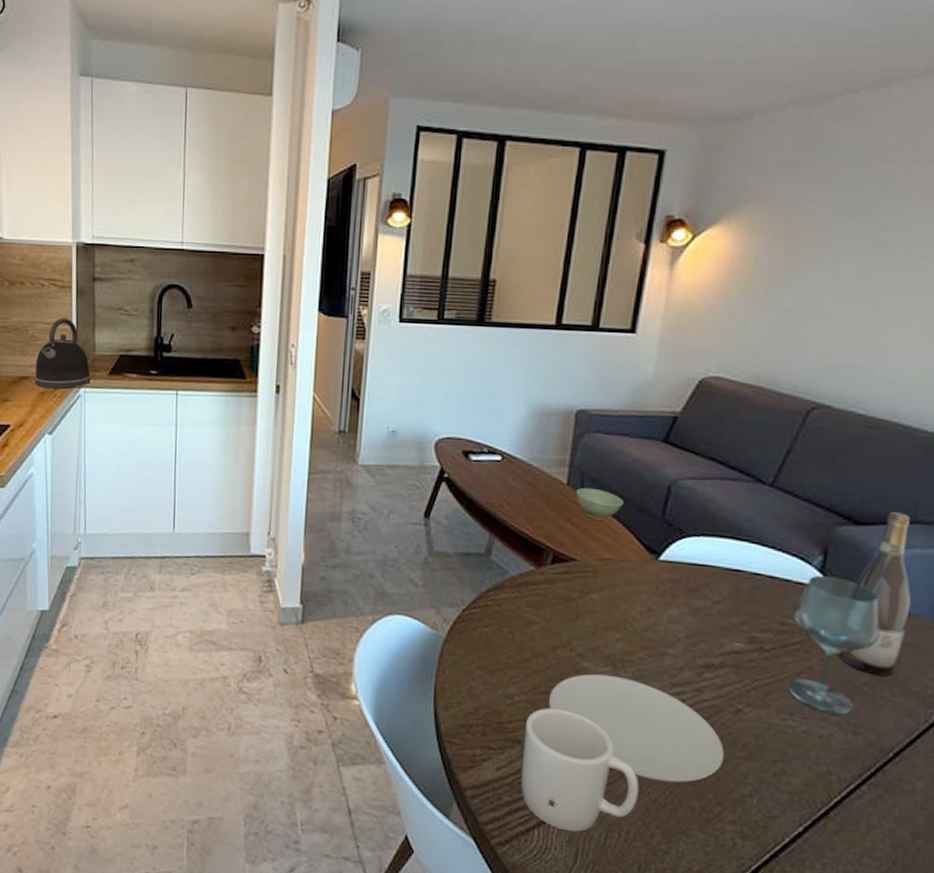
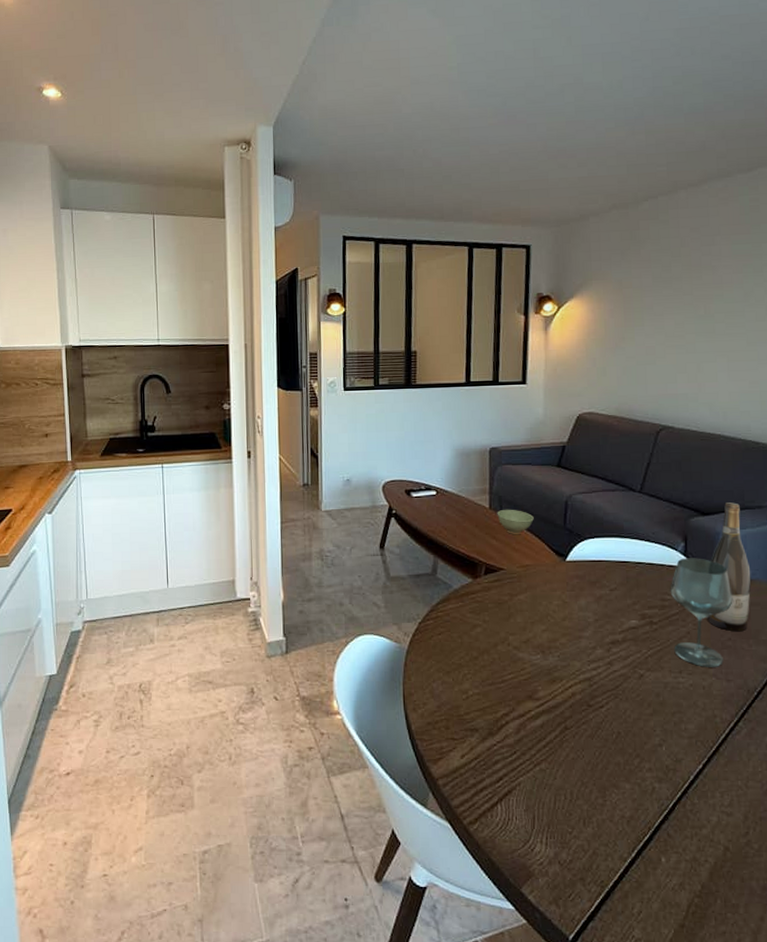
kettle: present [34,317,91,389] -> none [33,410,85,474]
mug: present [520,707,639,832] -> none [480,695,576,800]
plate: present [548,674,724,784] -> none [495,661,636,745]

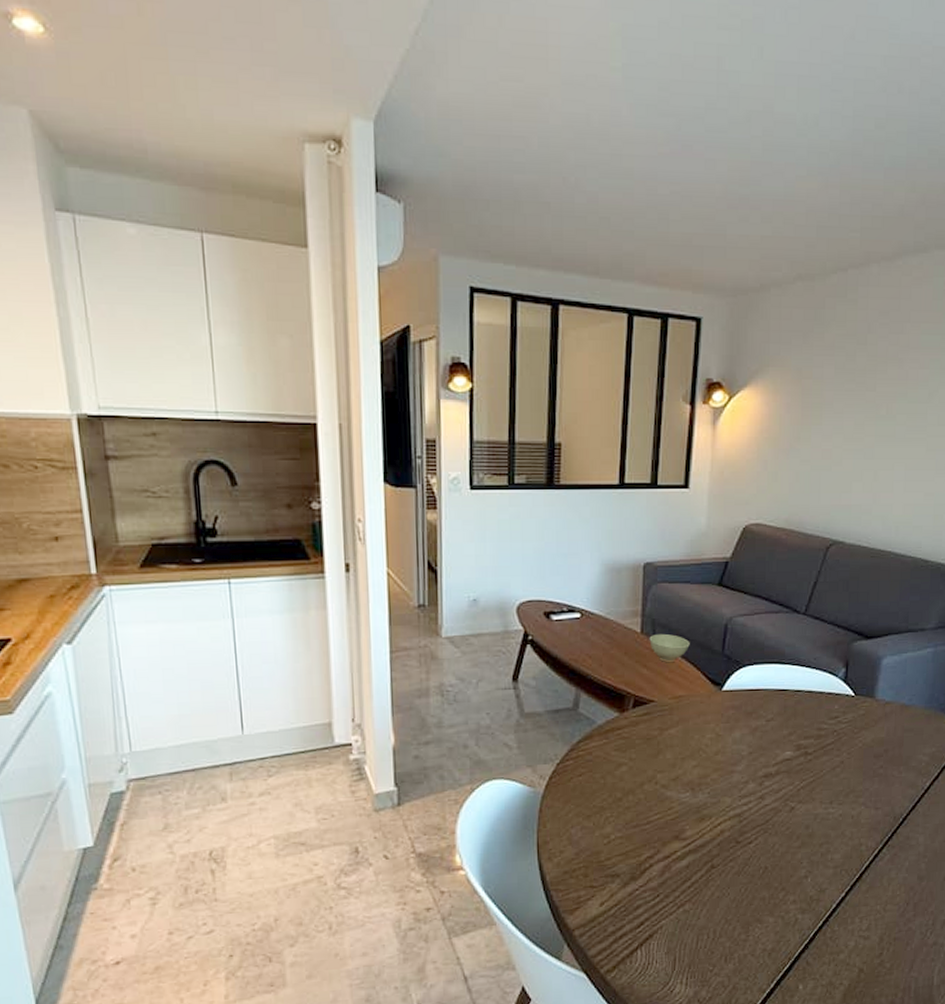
wine glass: present [670,558,733,667] -> none [827,684,888,797]
wine bottle: present [707,502,752,632] -> none [861,625,908,760]

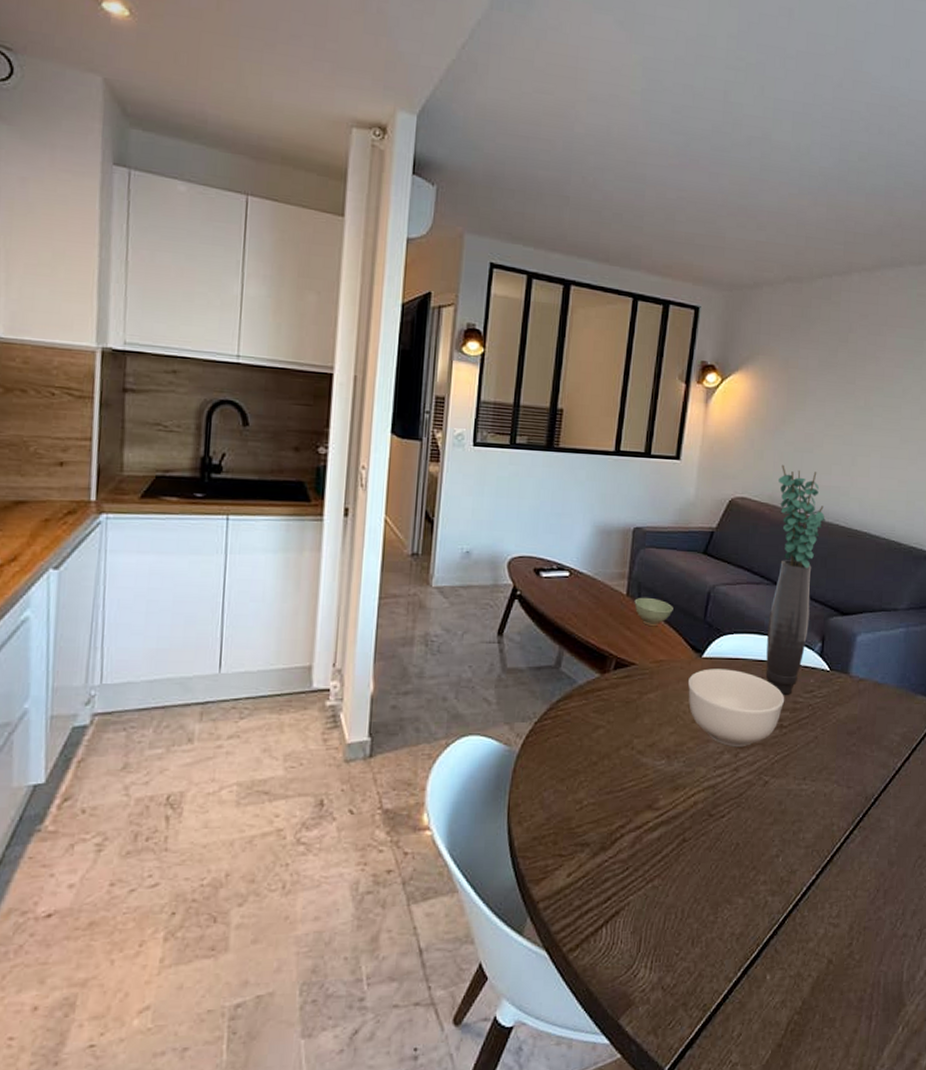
bowl: none [709,700,809,776] -> present [688,668,785,748]
vase: none [788,485,846,723] -> present [765,464,825,695]

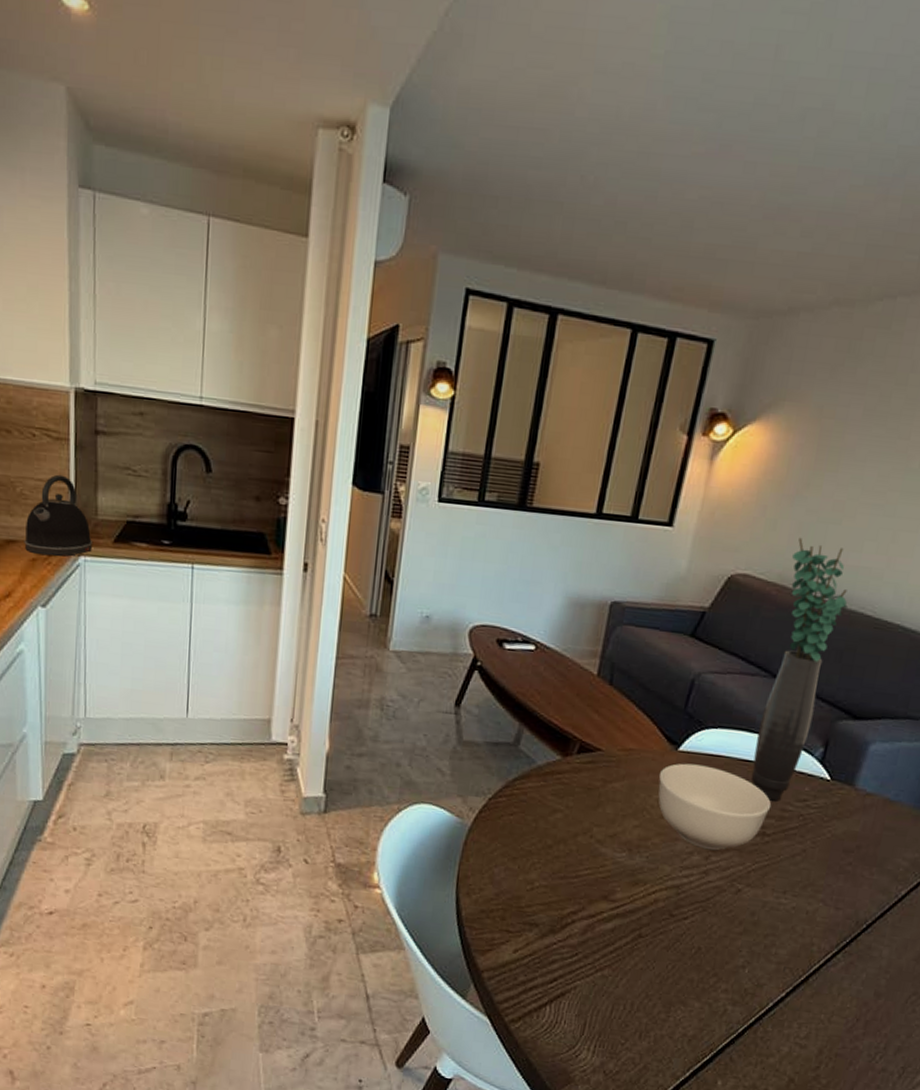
kettle: none [36,432,116,516] -> present [24,474,92,557]
bowl: present [634,597,673,627] -> none [605,679,650,713]

